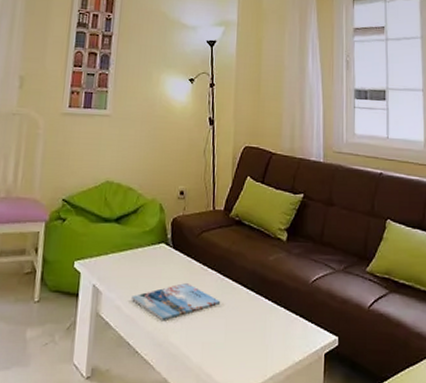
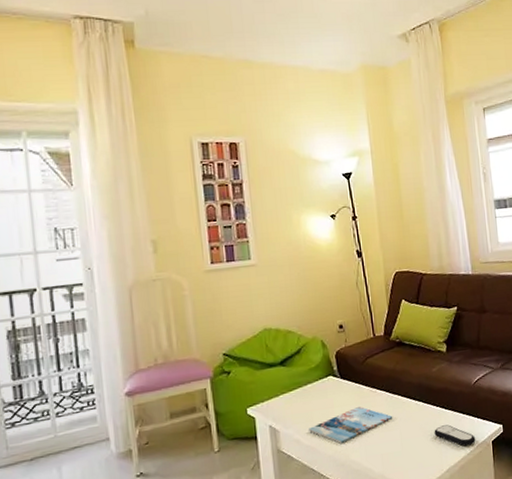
remote control: none [262,323,307,353] -> present [434,424,476,447]

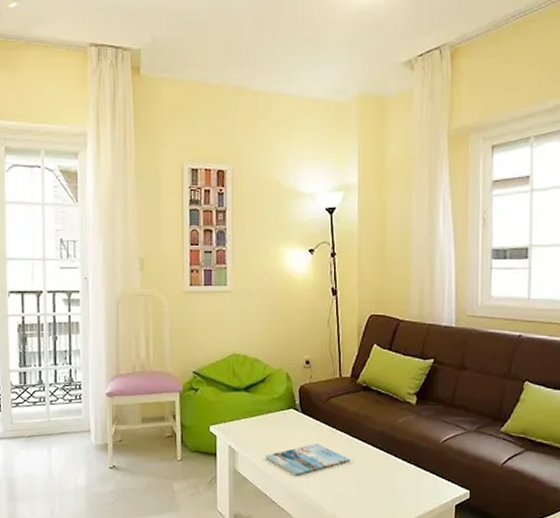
remote control: present [434,424,476,447] -> none [392,478,437,505]

